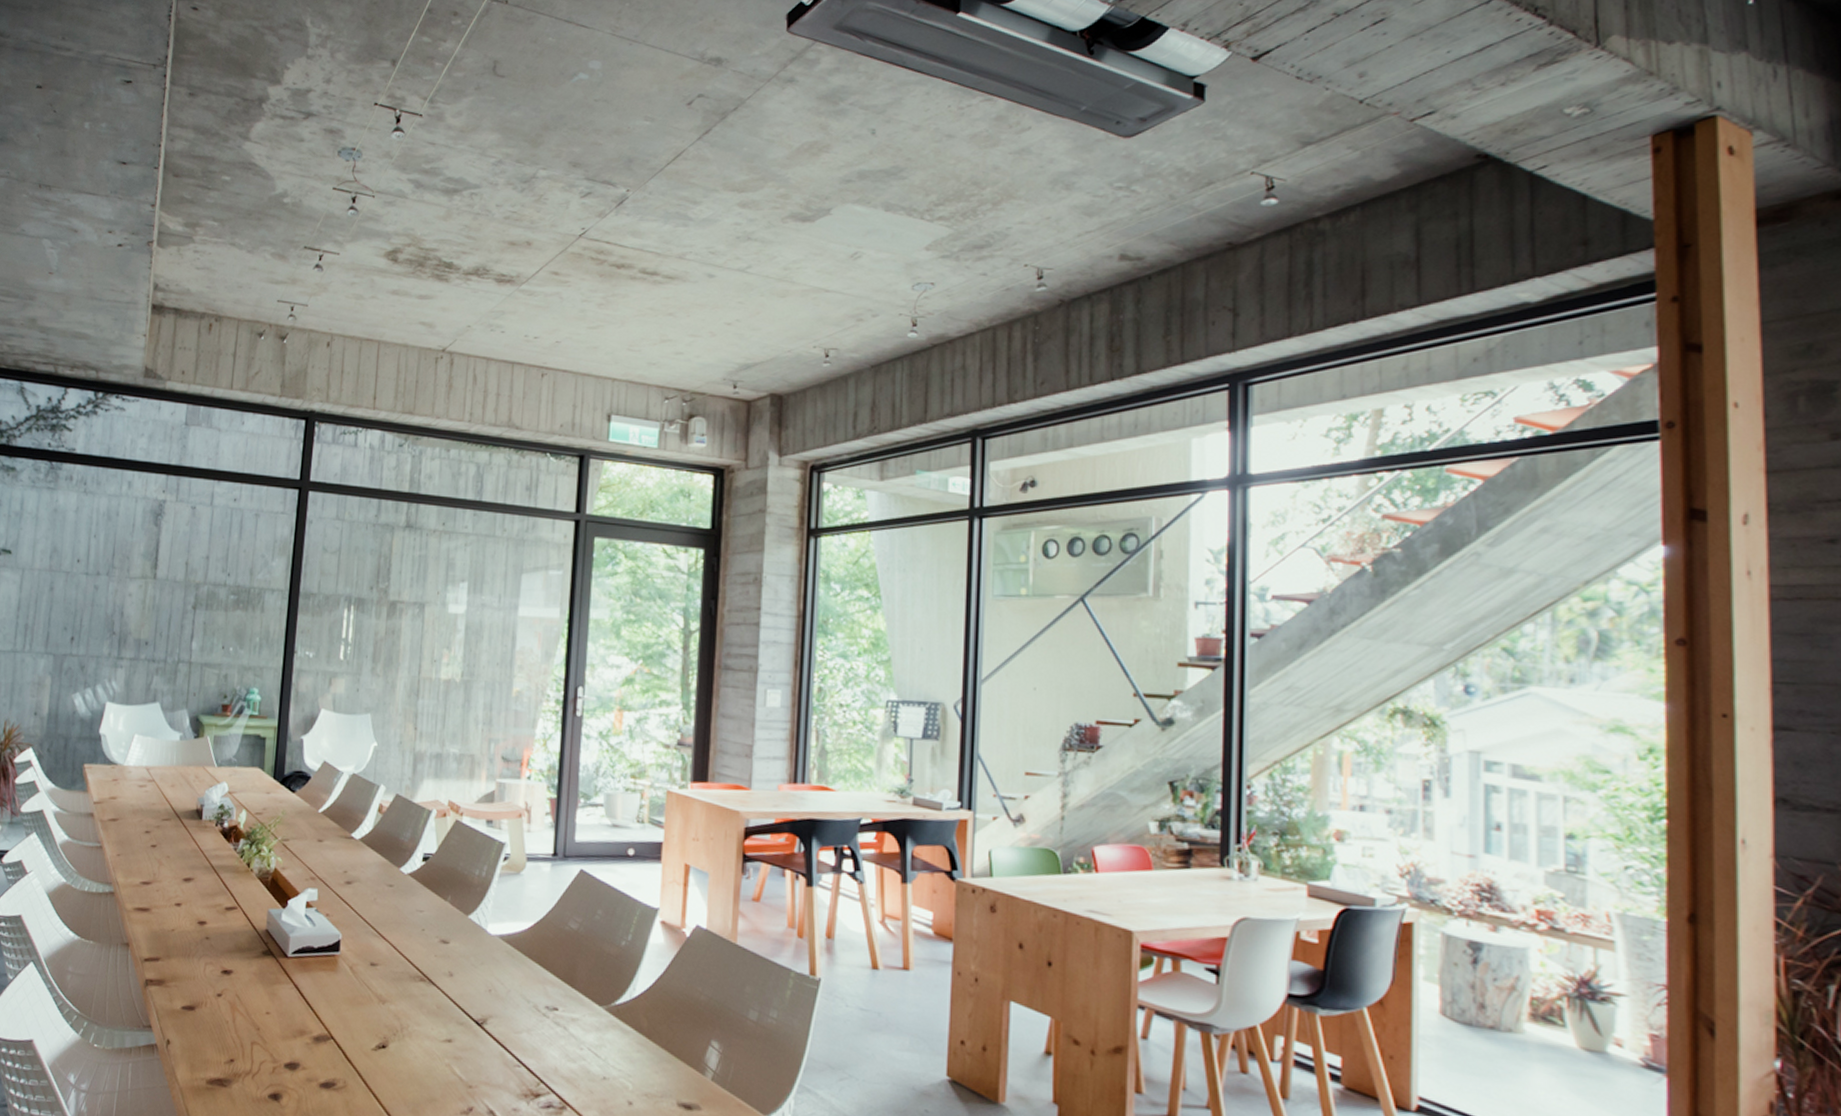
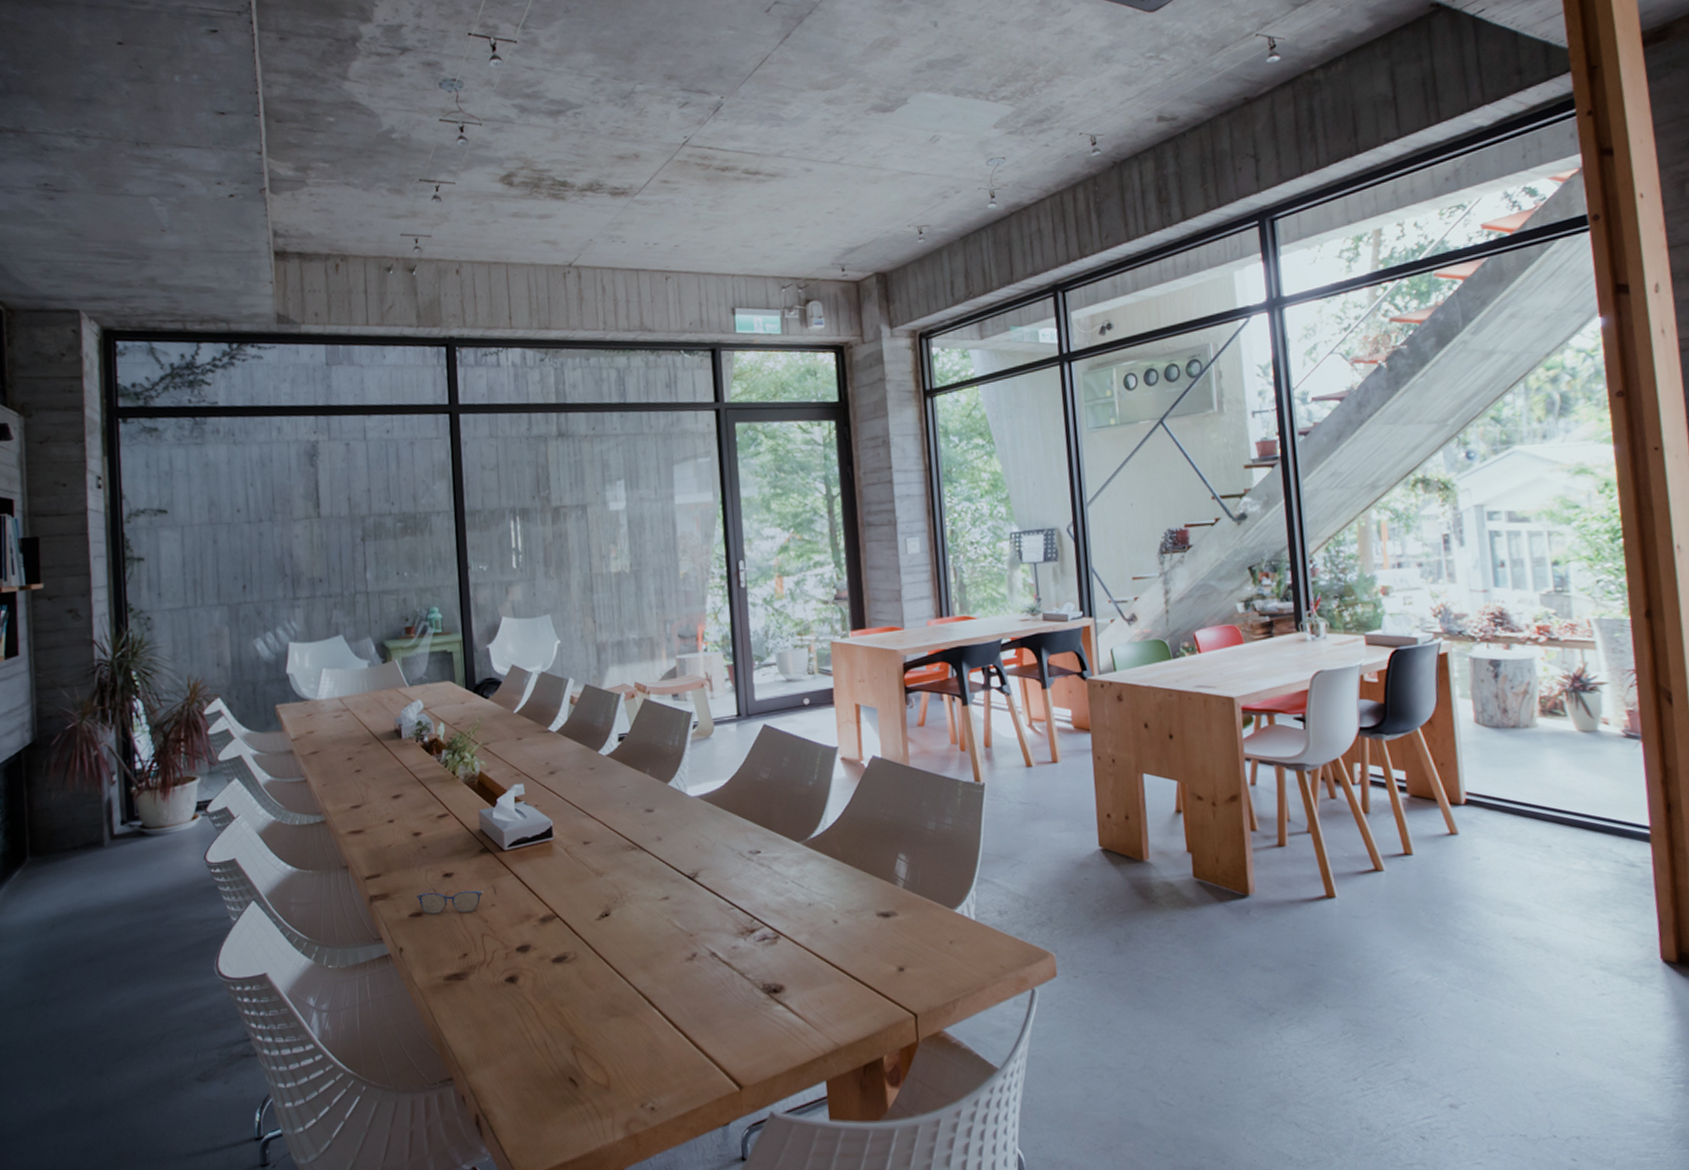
glasses: none [192,982,274,1017] -> present [416,885,497,914]

